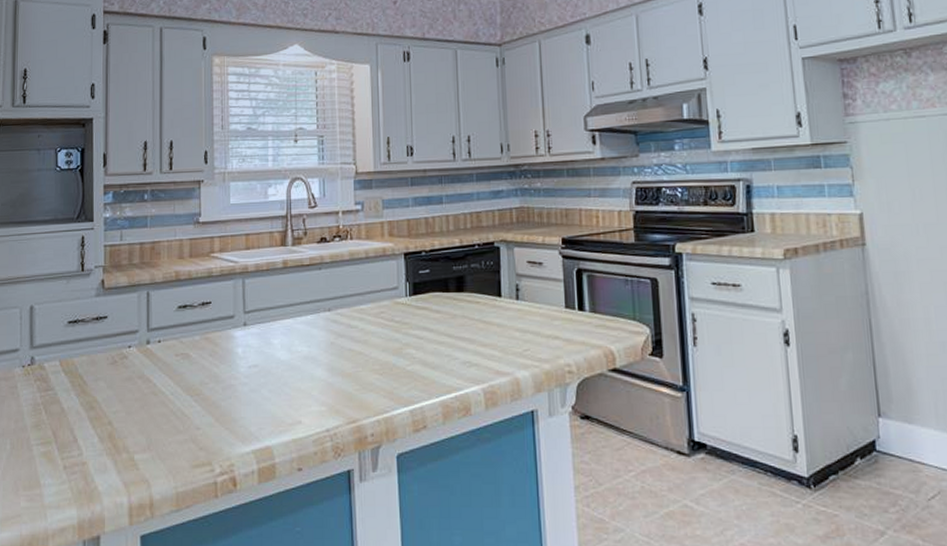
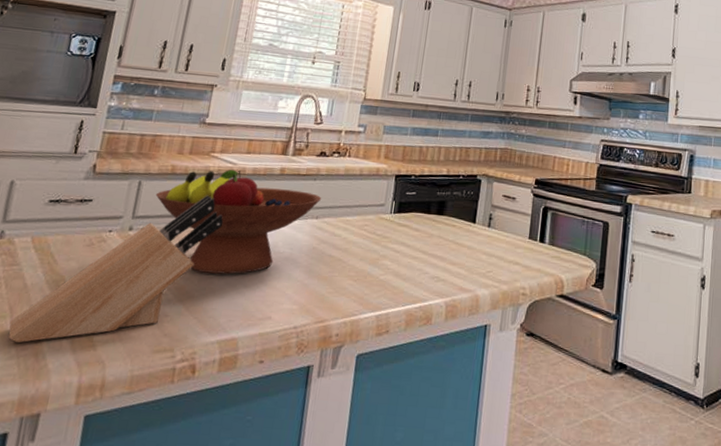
knife block: none [55,298,236,468] -> present [8,195,224,344]
fruit bowl: none [165,268,331,381] -> present [155,169,322,275]

